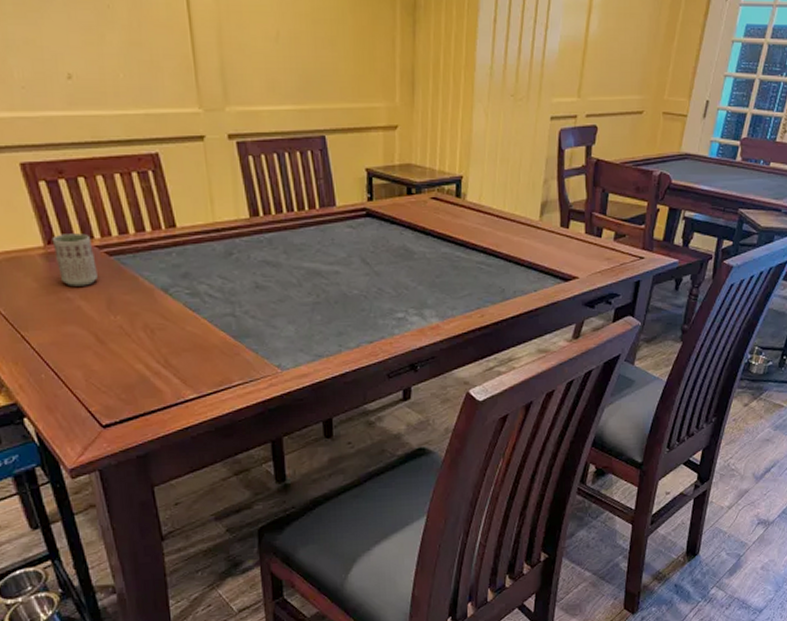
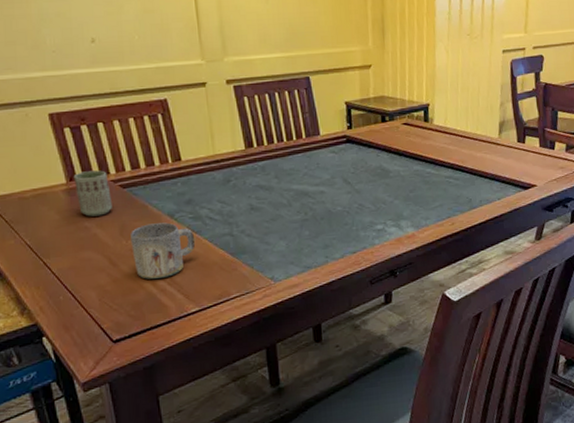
mug: none [119,297,193,360] -> present [131,222,196,279]

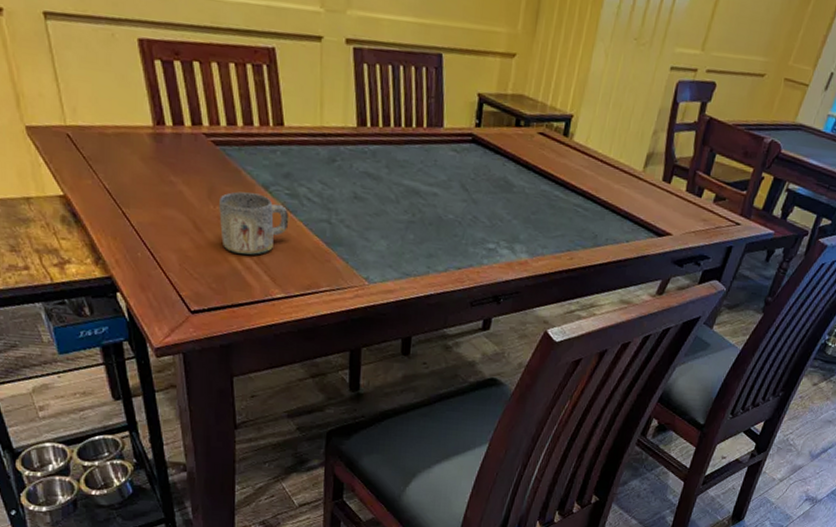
cup: present [73,170,112,217] -> none [161,116,202,172]

